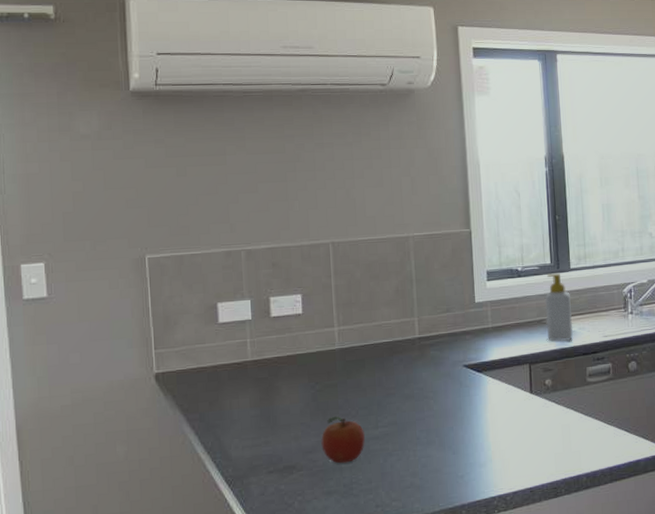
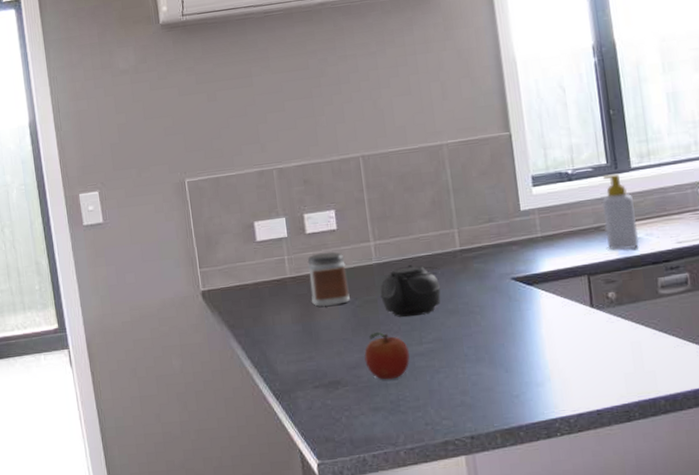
jar: none [270,336,311,391] -> present [307,252,350,307]
teapot: none [341,351,399,402] -> present [380,265,441,318]

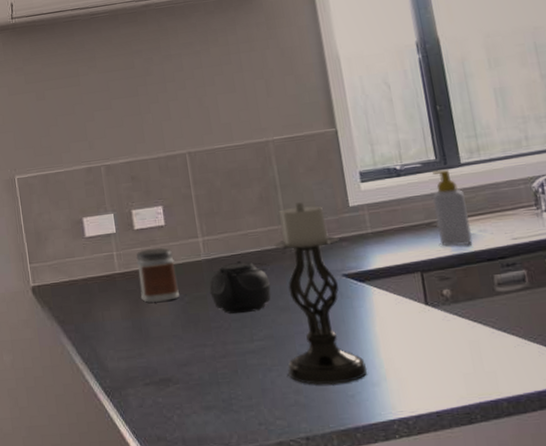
fruit: present [364,331,410,380] -> none [195,328,241,378]
candle holder: none [445,206,533,386] -> present [274,202,368,385]

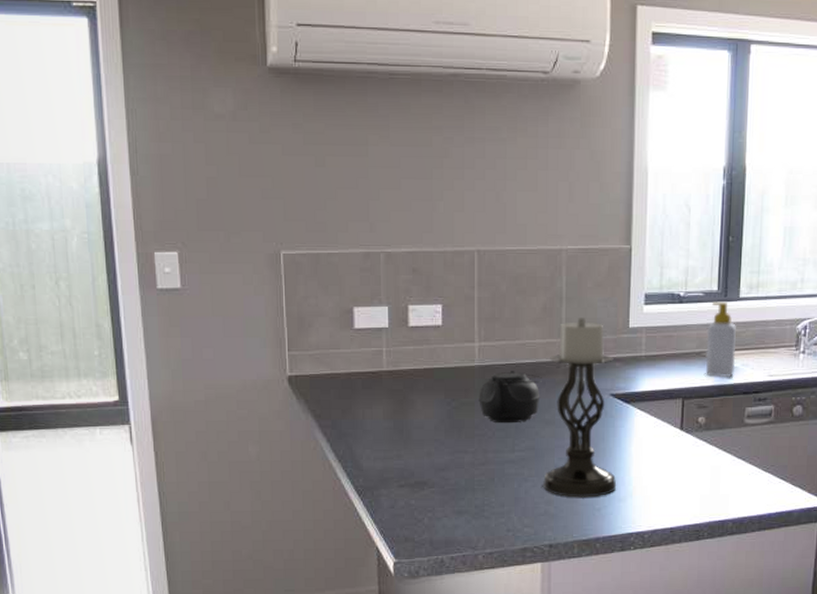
jar: present [136,248,180,303] -> none [406,348,447,404]

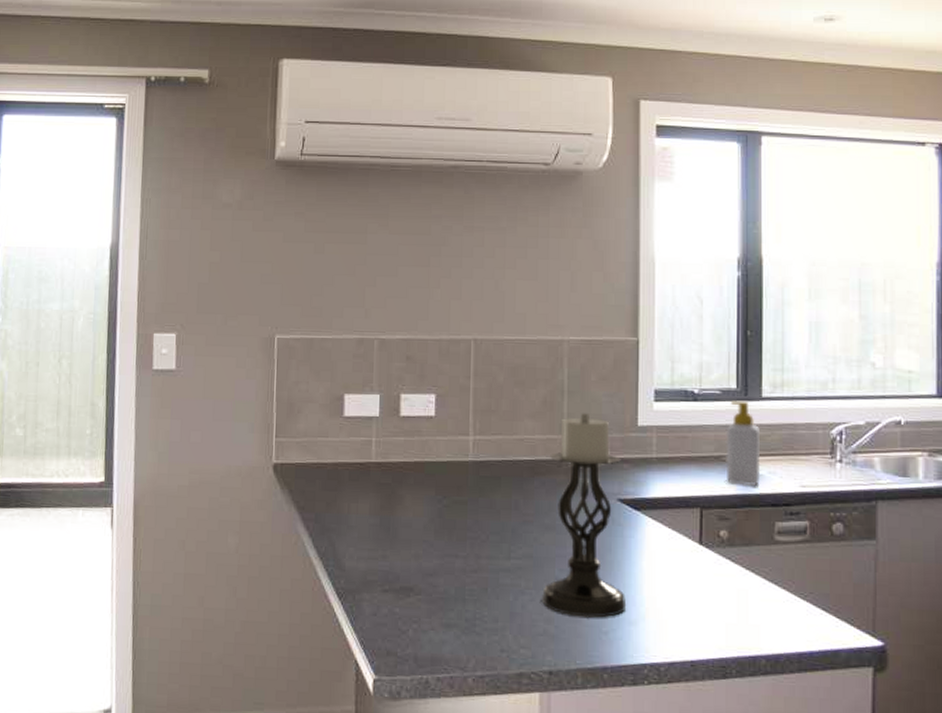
teapot: present [479,371,542,424] -> none [472,468,541,527]

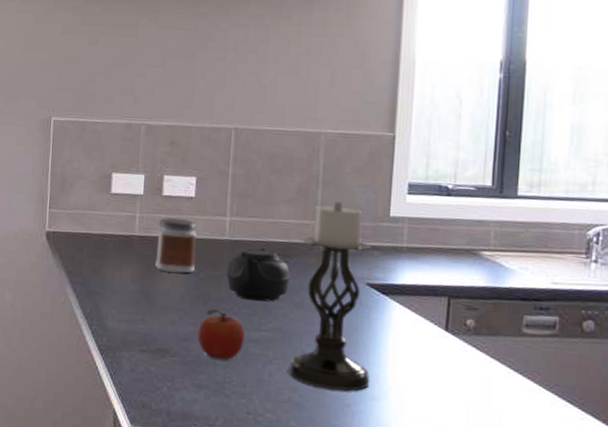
jar: none [394,440,439,501] -> present [154,217,197,274]
fruit: none [444,537,494,594] -> present [197,308,245,360]
teapot: none [472,468,541,527] -> present [226,248,293,302]
soap bottle: present [725,400,761,486] -> none [476,197,513,280]

